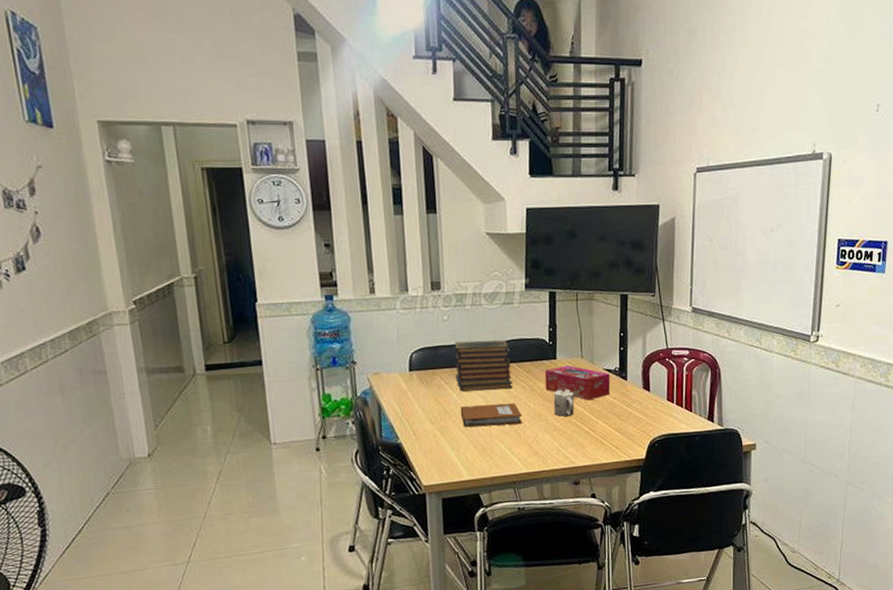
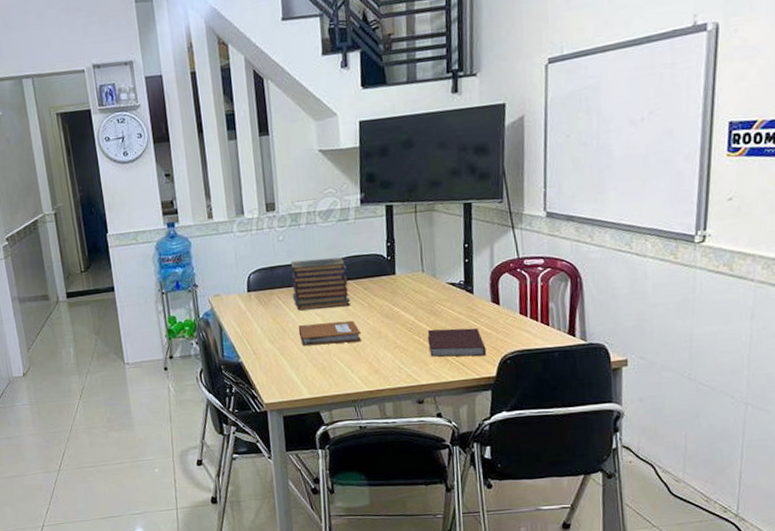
tissue box: present [544,365,611,401] -> none [383,280,455,317]
mug: present [553,388,575,417] -> none [393,304,417,334]
notebook: none [584,412,637,440] -> present [427,328,487,357]

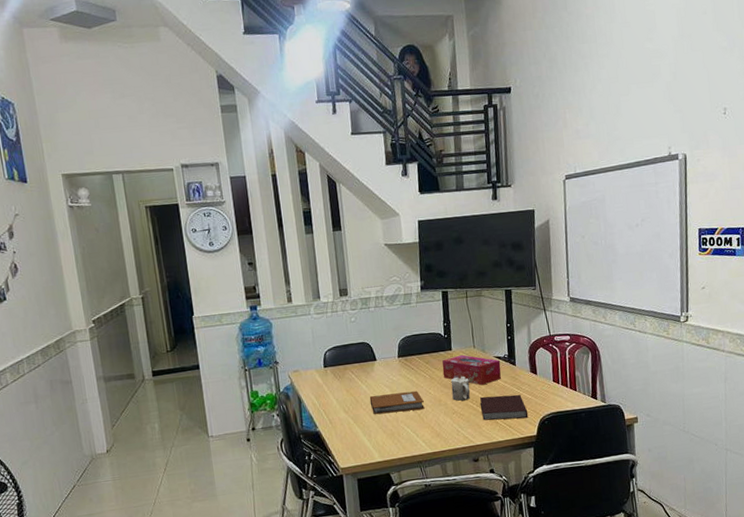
book stack: present [291,257,350,311] -> none [362,336,414,383]
tissue box: none [383,280,455,317] -> present [442,354,501,386]
mug: none [393,304,417,334] -> present [451,376,470,401]

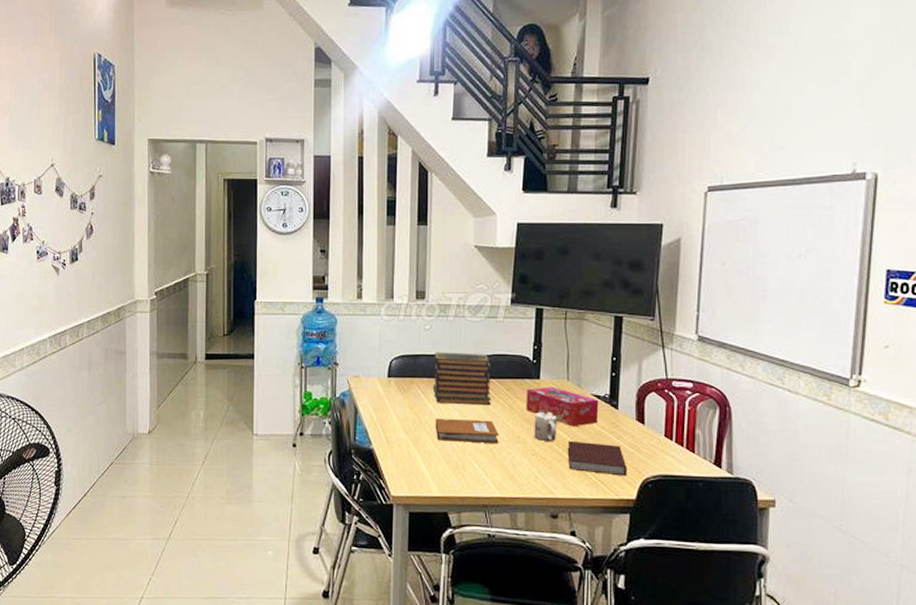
book stack: none [362,336,414,383] -> present [432,352,492,406]

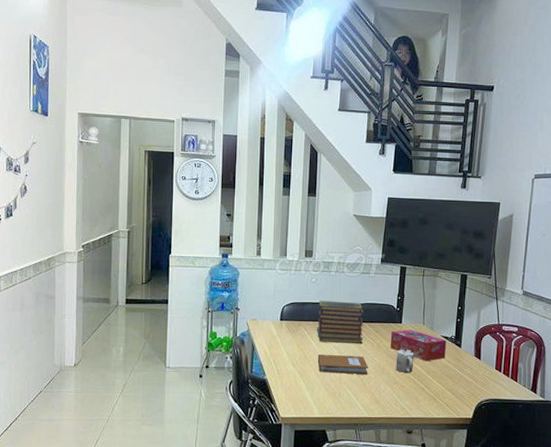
notebook: present [567,440,627,476] -> none [421,372,467,400]

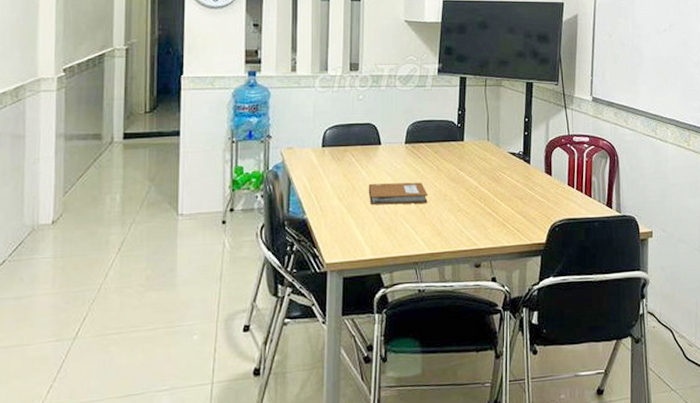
book stack: present [316,301,364,344] -> none [365,120,421,169]
tissue box: present [390,329,447,362] -> none [452,147,514,183]
mug: present [396,349,414,373] -> none [459,170,479,197]

